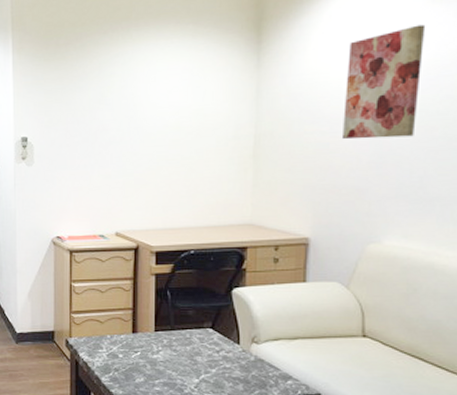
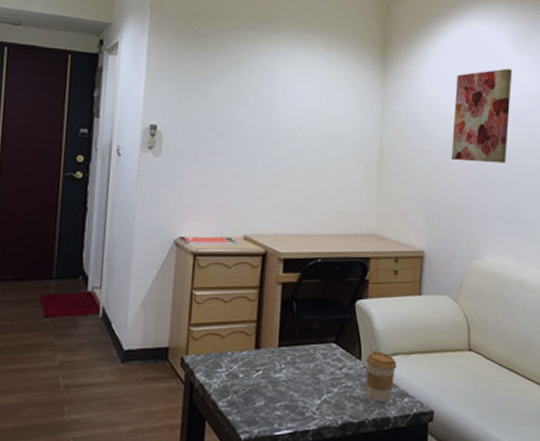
coffee cup: none [245,336,279,383] -> present [366,351,397,402]

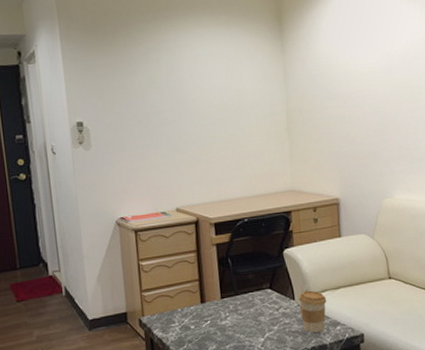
wall art: present [451,68,513,164] -> none [350,17,405,112]

